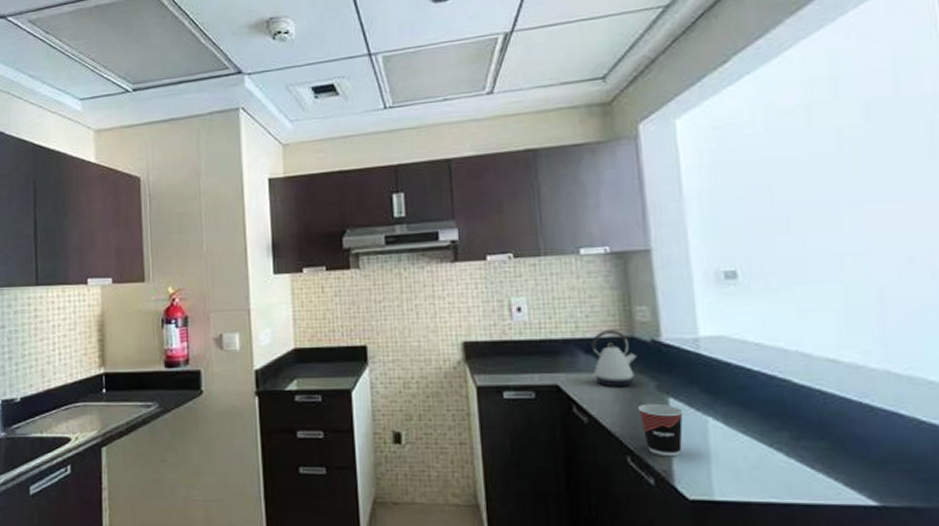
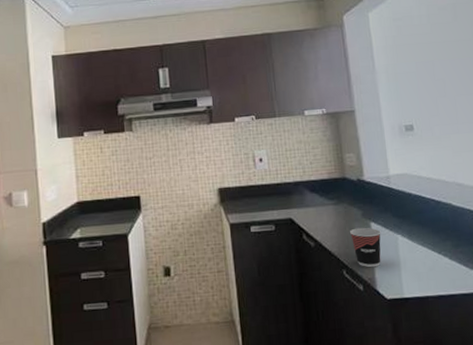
kettle: present [591,330,637,388] -> none [315,173,348,218]

